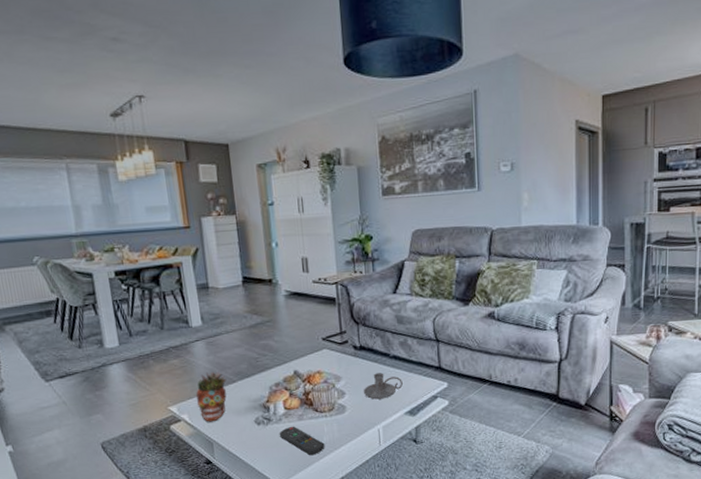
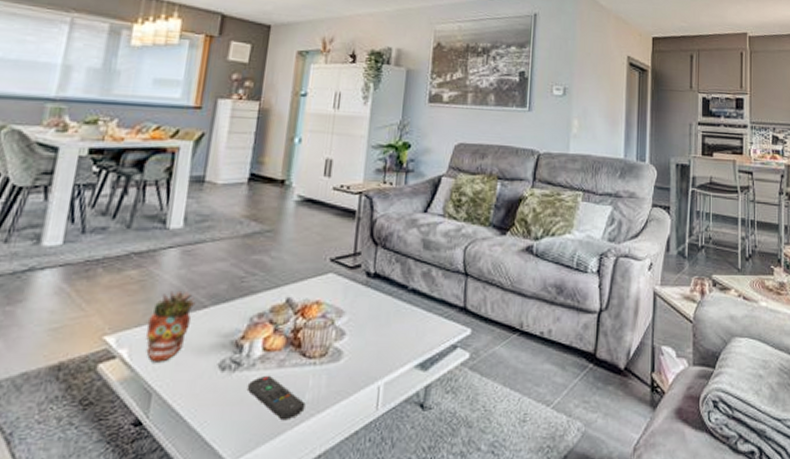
candle holder: present [363,373,403,400] -> none [367,310,418,345]

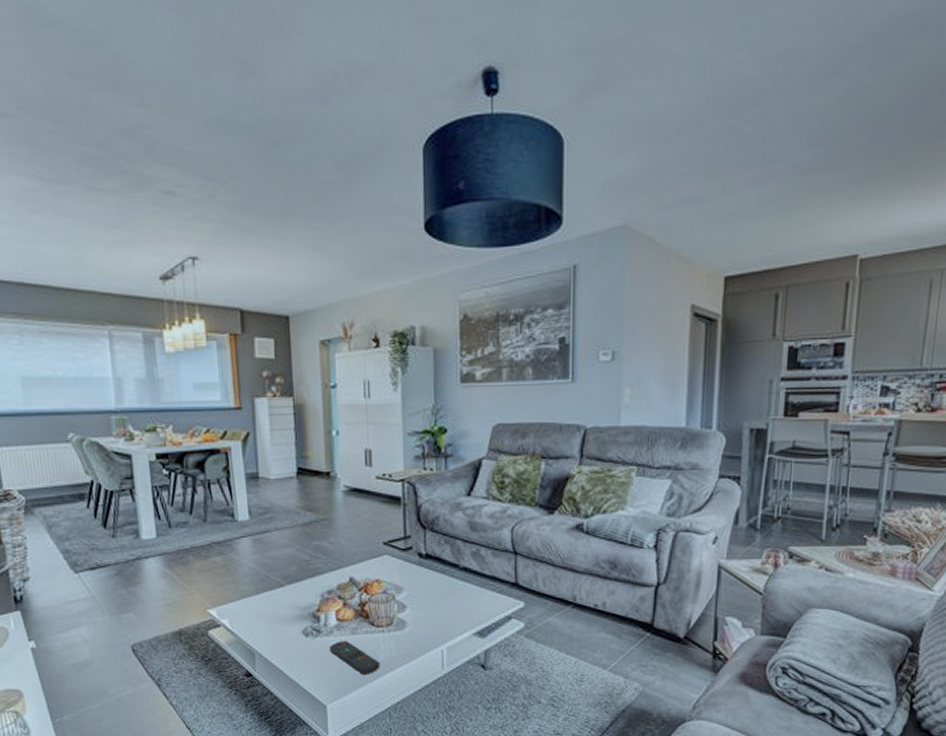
succulent planter: present [146,290,196,362] -> none [238,572,274,630]

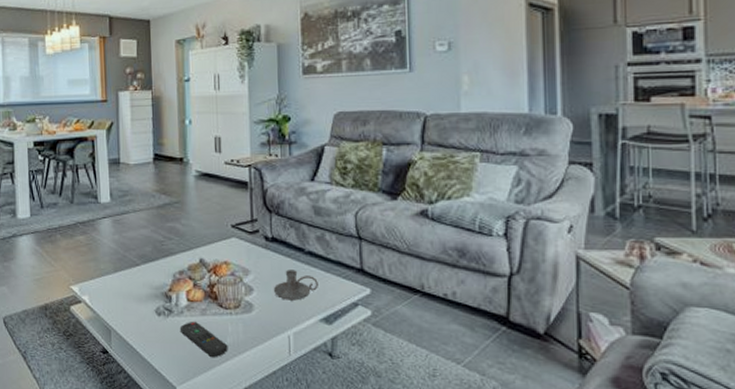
candle holder: none [426,586,473,616] -> present [273,270,318,301]

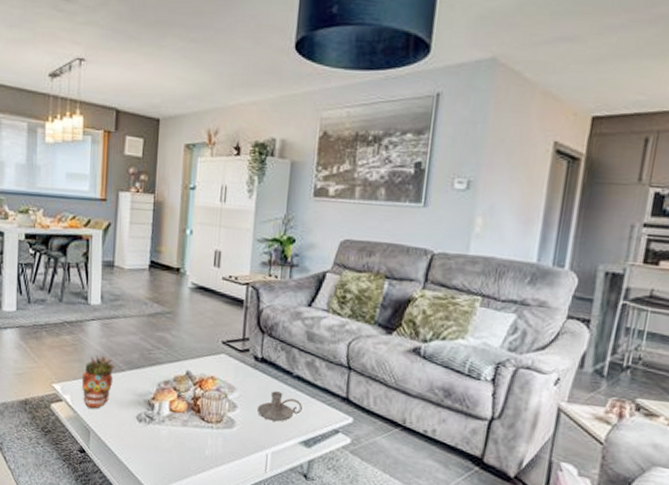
succulent planter: none [98,252,130,307] -> present [81,354,116,409]
remote control: present [179,322,228,358] -> none [159,431,206,468]

